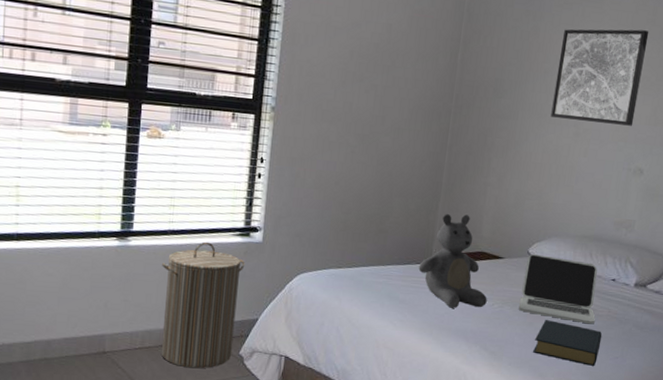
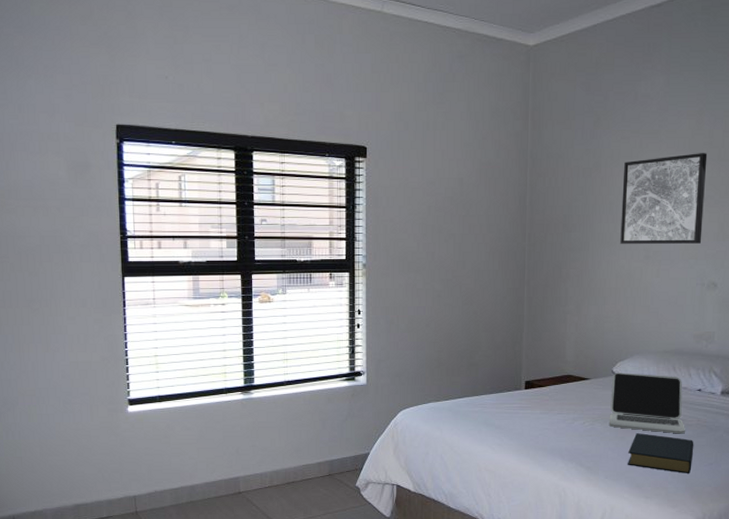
laundry hamper: present [161,241,245,369] -> none [282,388,353,501]
teddy bear: present [418,214,487,308] -> none [510,342,578,429]

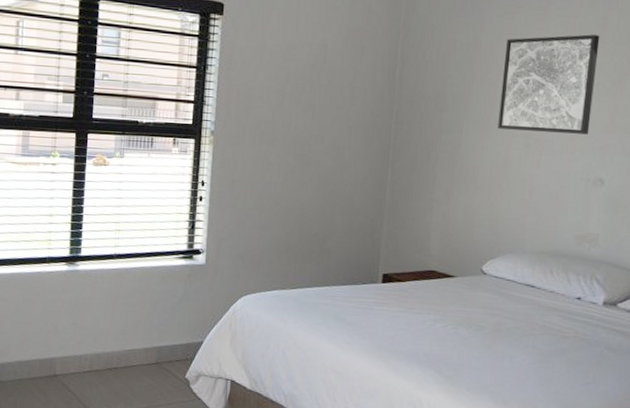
laptop: present [608,373,685,434] -> none [474,272,561,347]
hardback book: present [628,433,694,473] -> none [493,342,570,392]

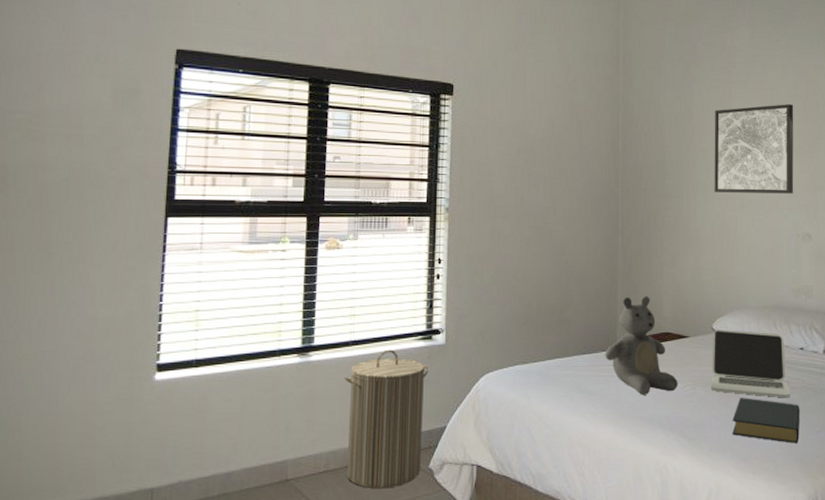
laundry hamper: none [109,265,189,393] -> present [345,349,429,489]
teddy bear: none [365,232,440,330] -> present [605,296,678,395]
laptop: none [474,272,561,347] -> present [710,330,790,398]
hardback book: none [493,342,570,392] -> present [732,398,800,443]

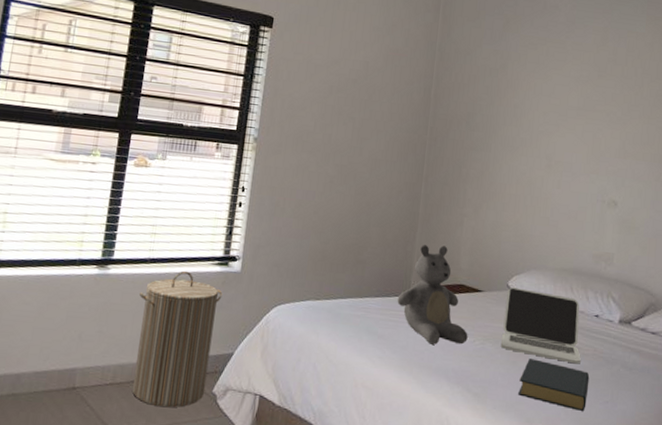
wall art: present [714,104,794,194] -> none [522,67,611,159]

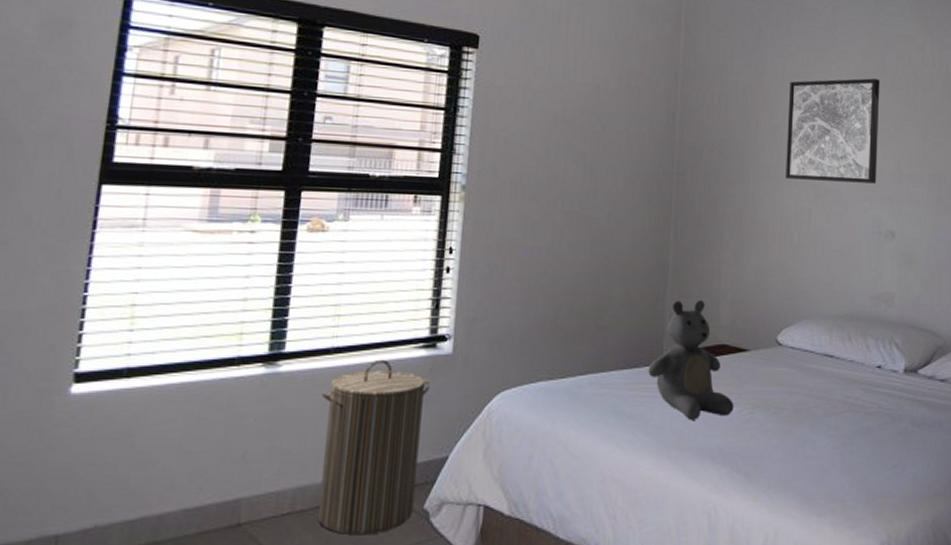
laptop: present [500,287,581,364] -> none [772,342,864,426]
hardback book: present [518,358,590,411] -> none [795,425,875,480]
wall art: none [522,67,611,159] -> present [785,78,880,184]

